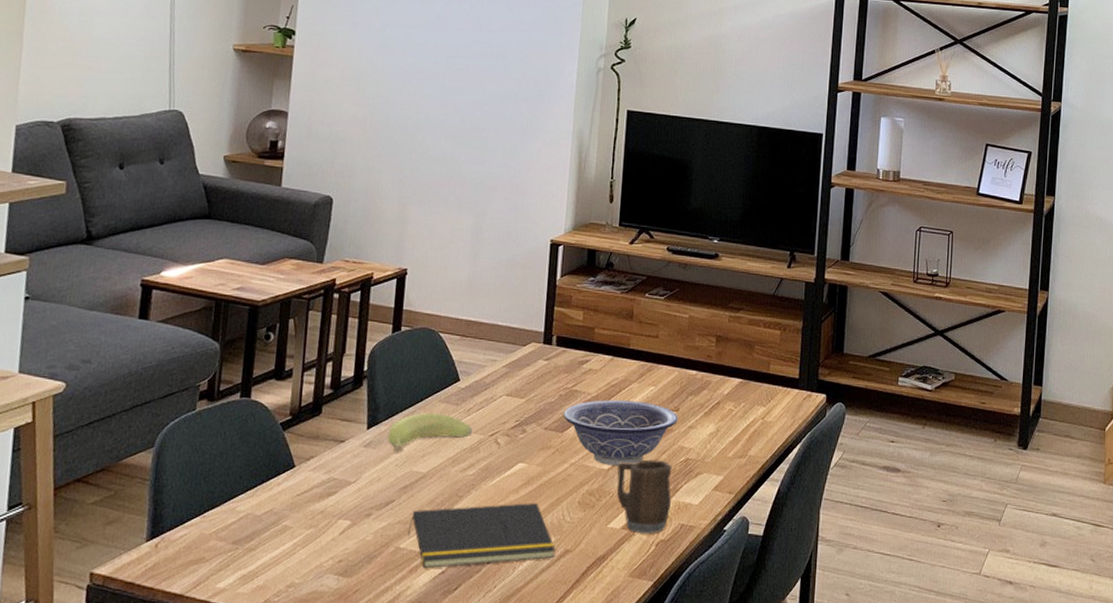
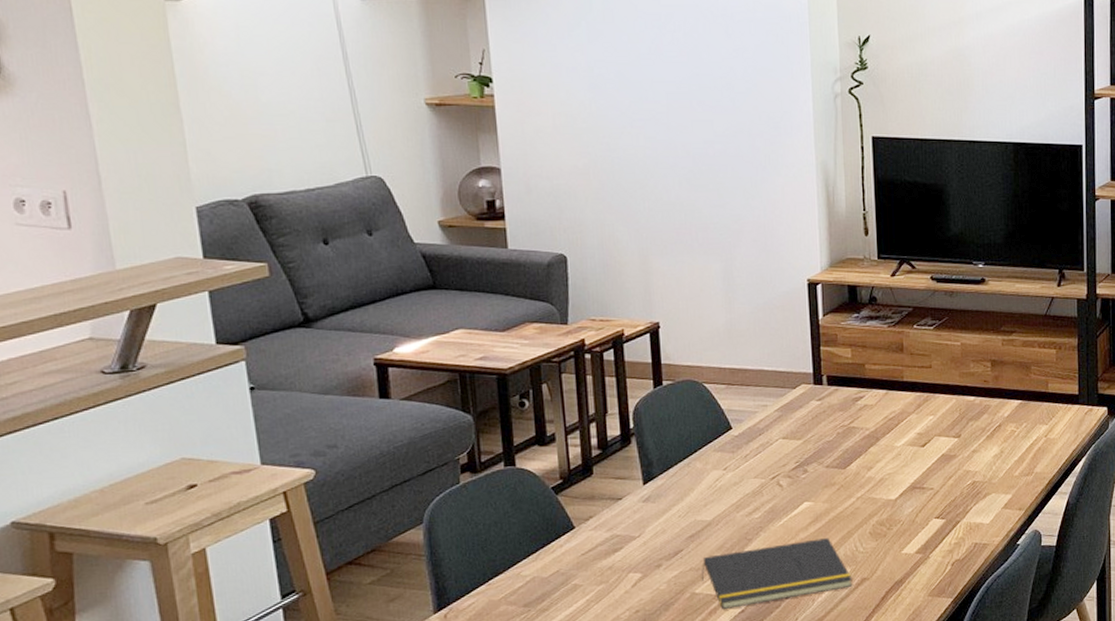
banana: present [388,413,473,453] -> none [666,462,753,505]
decorative bowl: present [564,400,678,467] -> none [844,431,961,496]
mug: present [617,459,672,534] -> none [905,485,962,556]

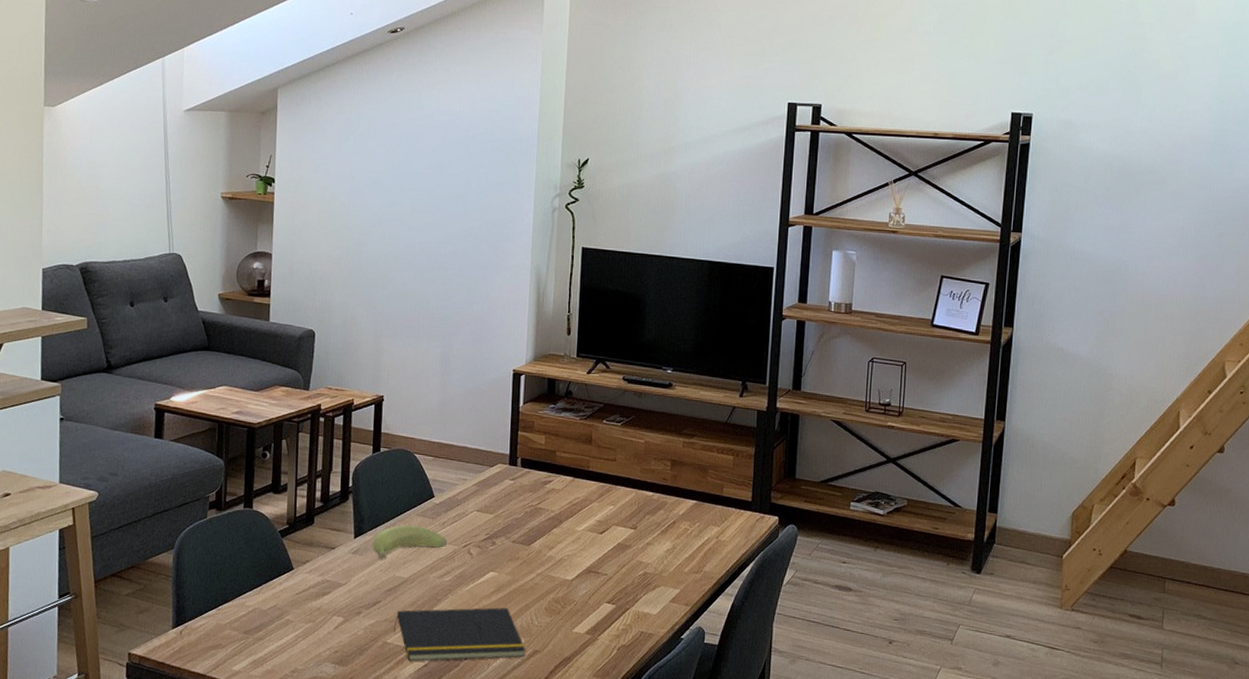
banana: none [666,462,753,505] -> present [373,525,448,560]

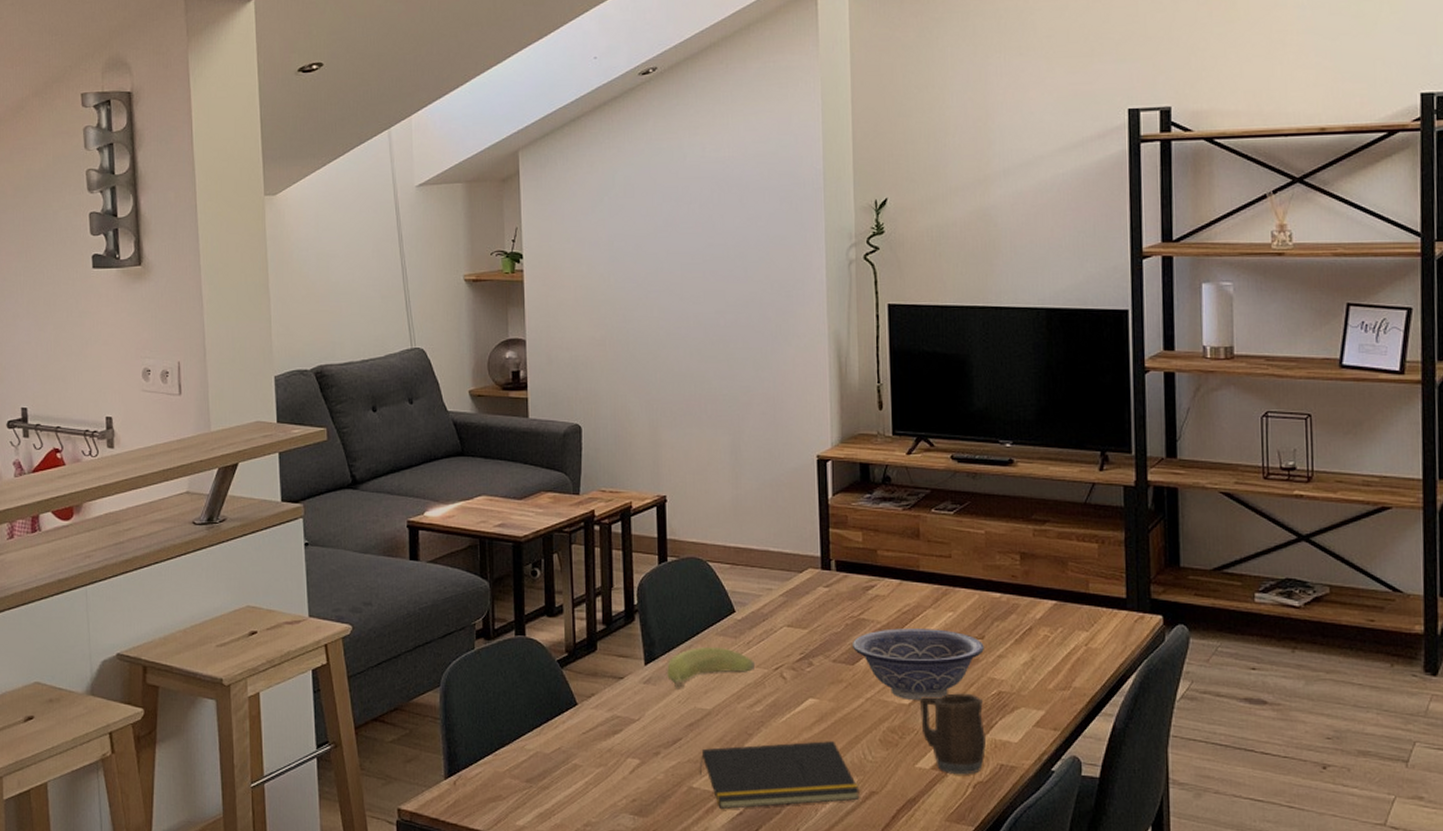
decorative bowl: none [530,517,636,578] -> present [853,628,984,701]
mug: none [580,572,631,639] -> present [920,693,986,775]

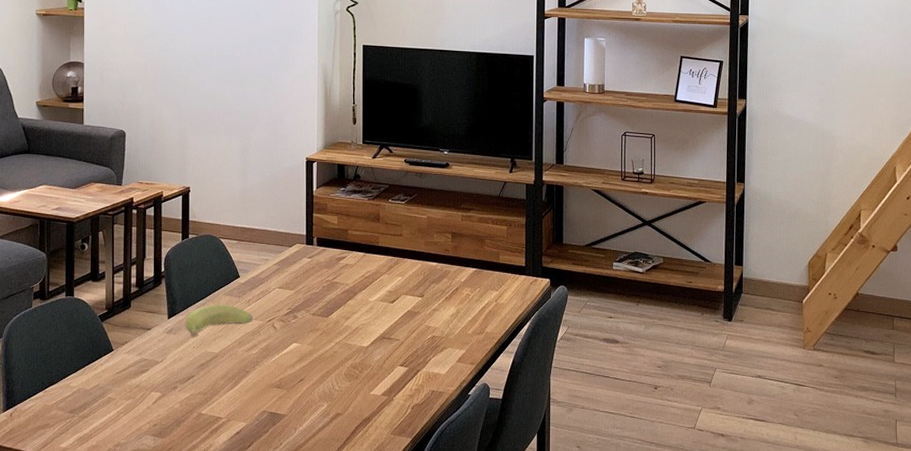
notepad: present [700,741,860,809] -> none [208,376,328,429]
decorative bowl: present [853,628,984,701] -> none [327,289,423,344]
mug: present [920,693,986,775] -> none [375,338,422,399]

